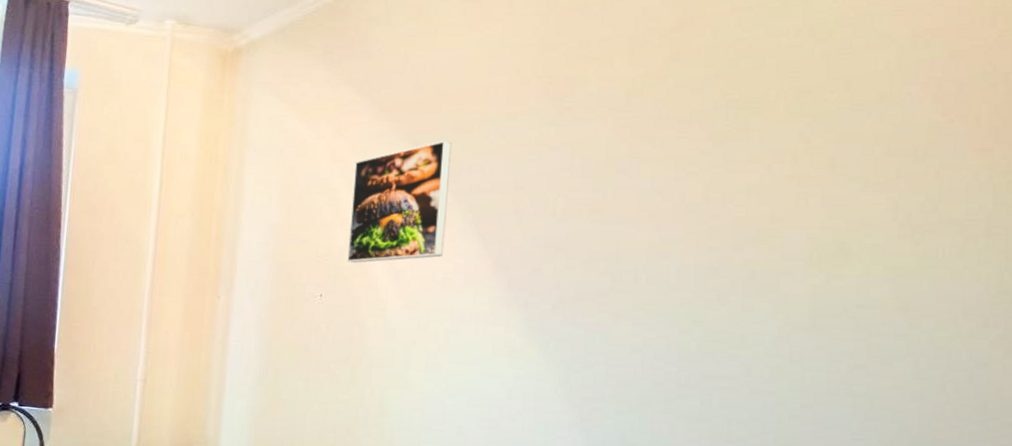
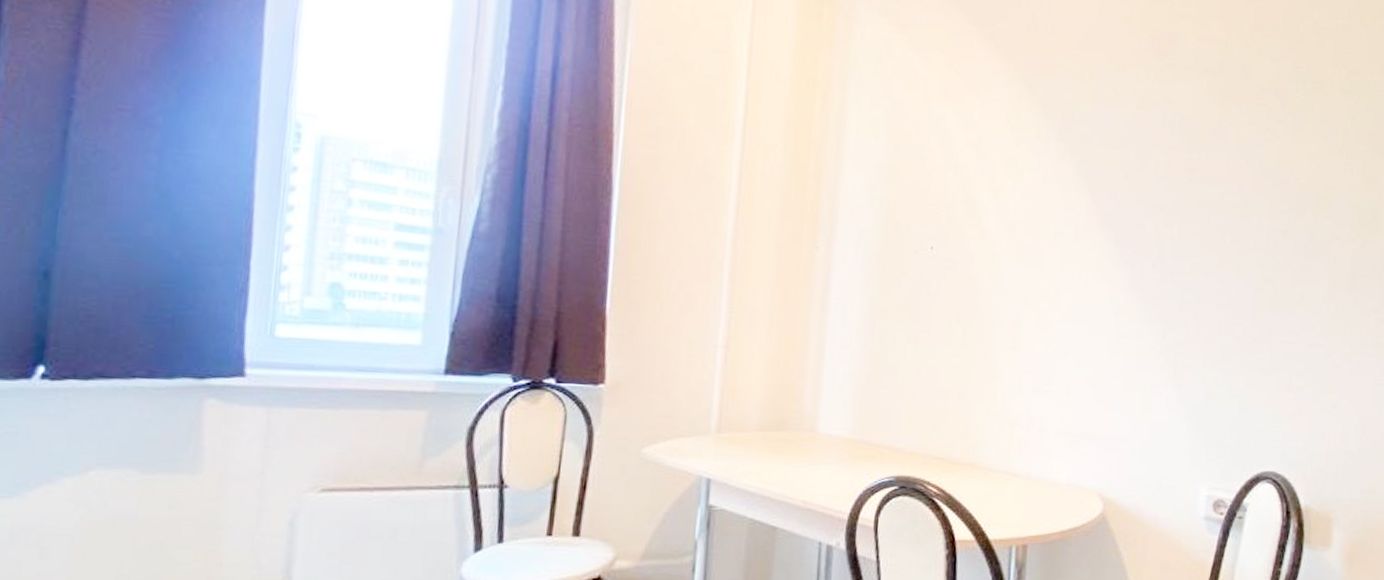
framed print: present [347,140,452,263] -> none [960,86,1066,213]

